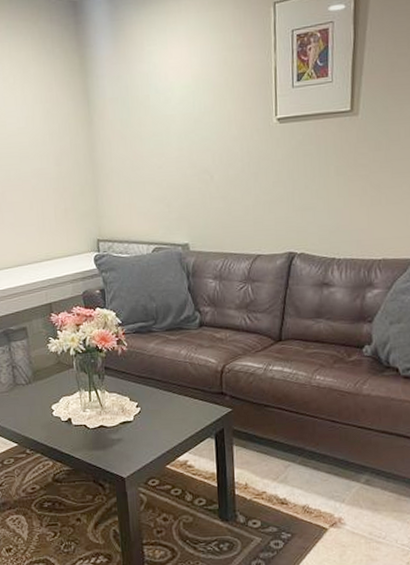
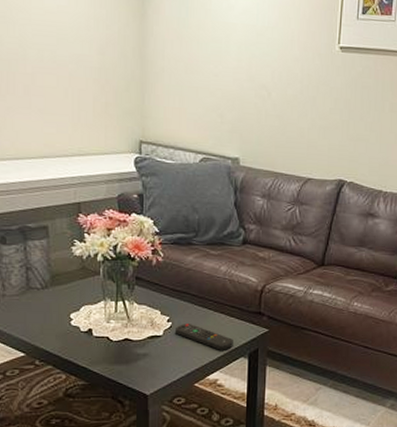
remote control: none [144,407,199,432] -> present [176,322,233,350]

